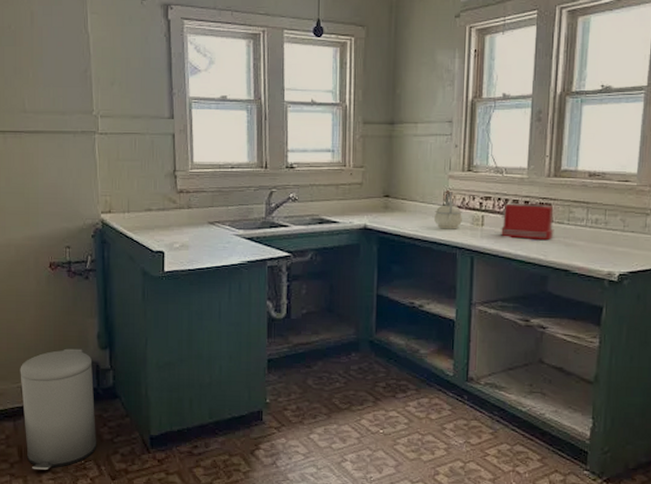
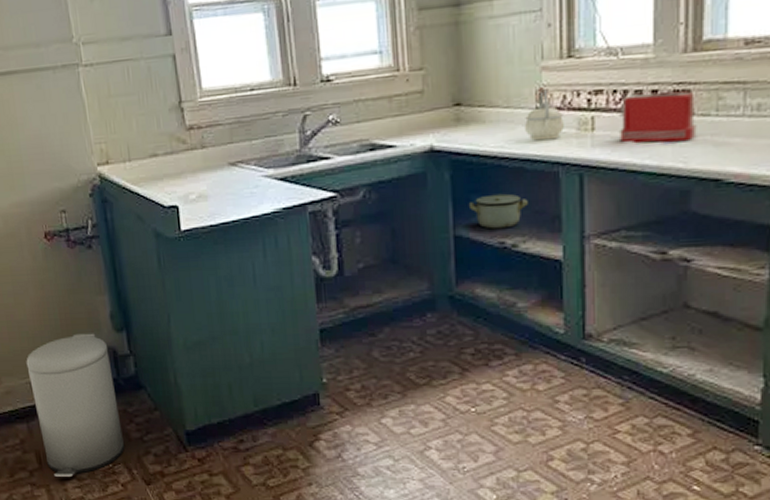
cooking pot: none [389,265,433,293] -> present [468,193,528,229]

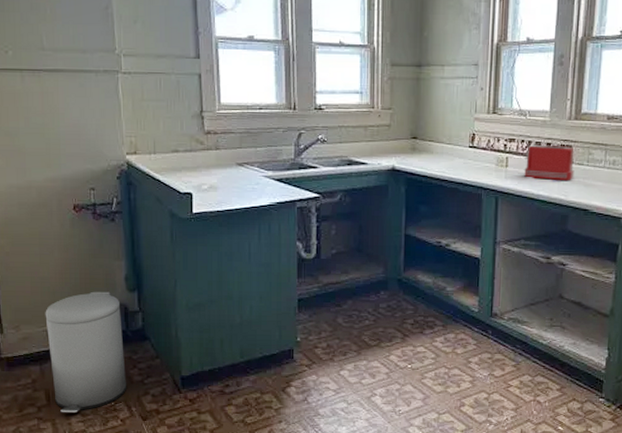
cooking pot: present [468,193,528,229] -> none [416,206,459,232]
kettle: present [525,87,564,141] -> none [461,132,487,171]

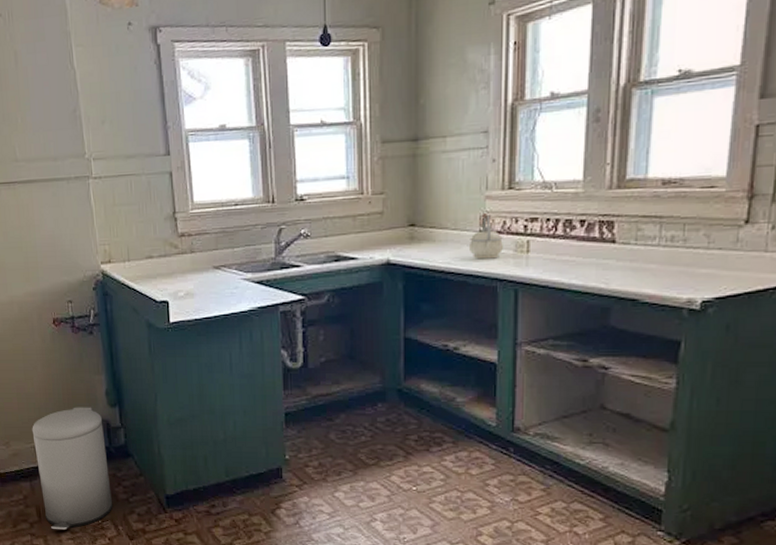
kettle: none [461,132,487,171] -> present [470,213,503,259]
toaster: present [524,144,575,181] -> none [551,222,618,266]

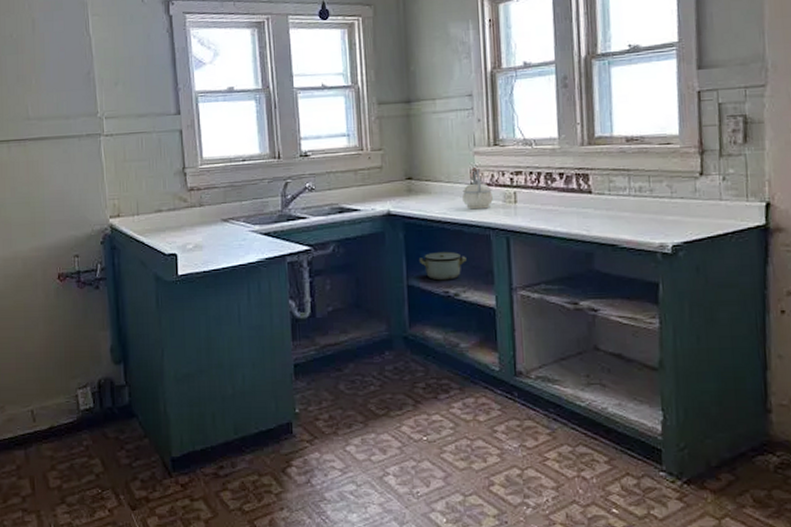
pedal bin: present [32,407,113,531] -> none [30,365,115,504]
cooking pot: none [417,303,469,334] -> present [418,251,466,281]

